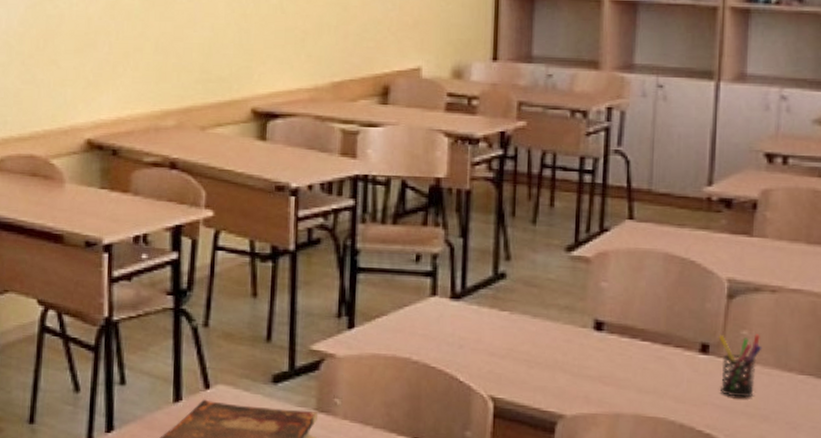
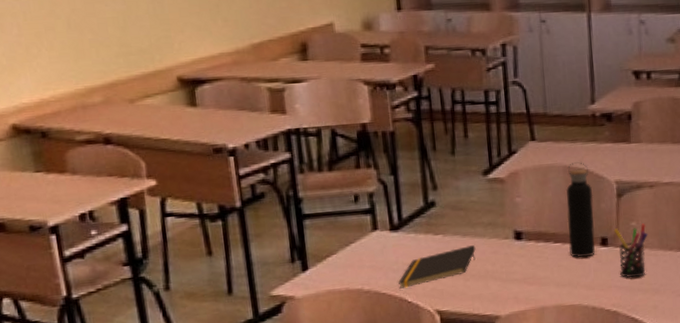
notepad: none [451,329,546,365] -> present [398,245,476,289]
water bottle: none [658,250,697,364] -> present [565,162,595,258]

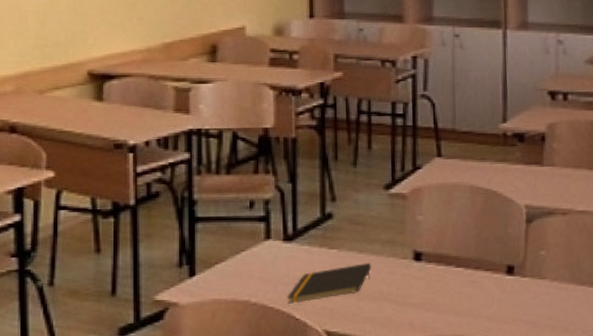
water bottle: present [565,162,595,258] -> none [471,182,501,286]
pen holder: present [614,223,648,278] -> none [521,253,559,312]

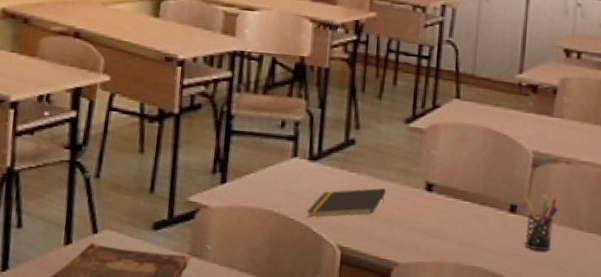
pen holder: none [521,253,559,312] -> present [524,198,559,251]

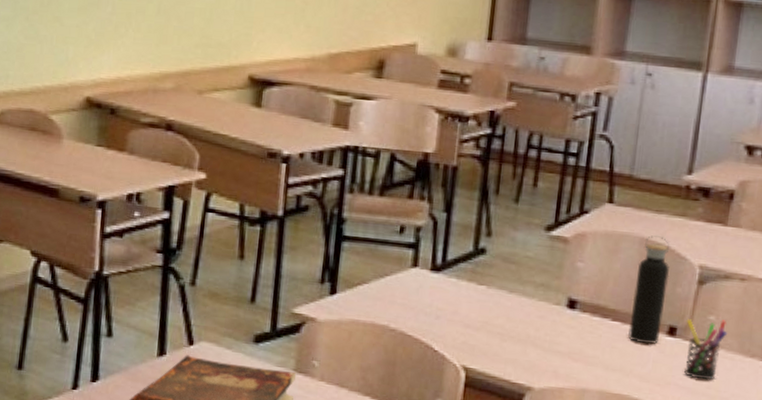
notepad: present [307,188,386,218] -> none [428,303,521,335]
water bottle: none [476,126,509,221] -> present [627,235,670,344]

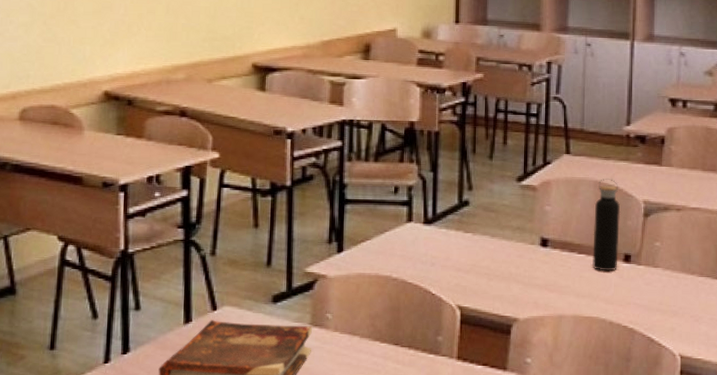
pen holder: present [684,319,728,380] -> none [637,245,671,297]

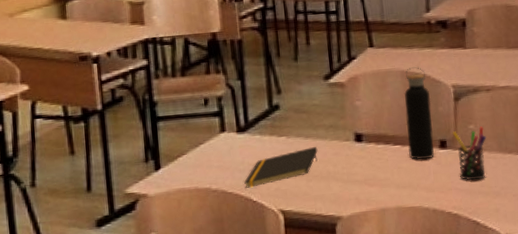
notepad: none [425,247,502,280] -> present [244,147,318,188]
pen holder: none [637,245,671,297] -> present [452,126,487,181]

